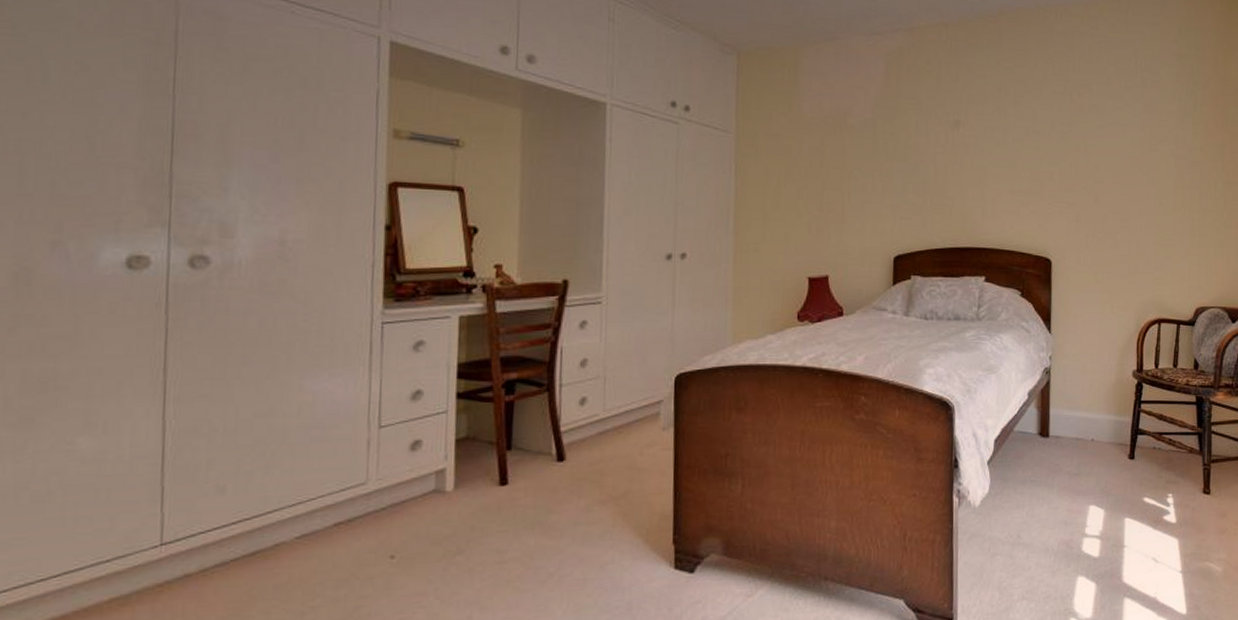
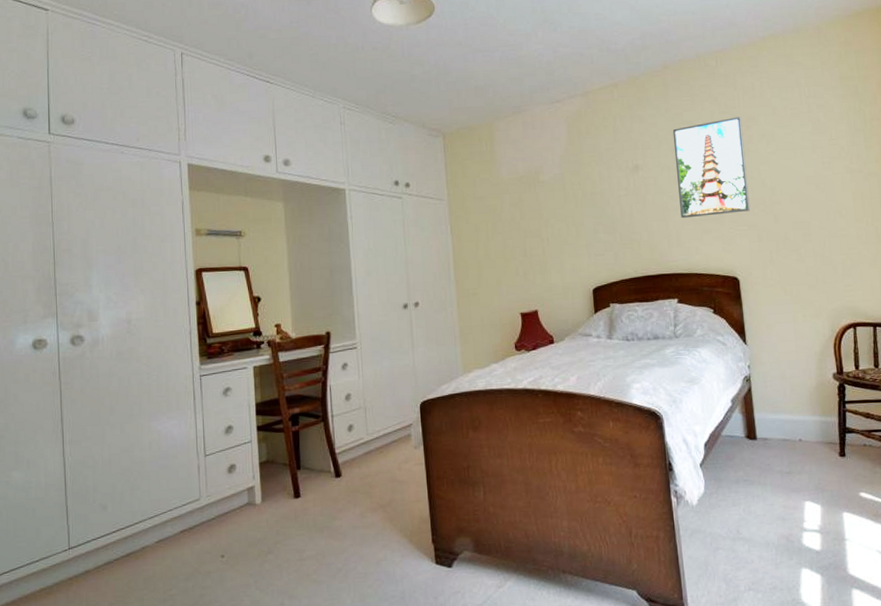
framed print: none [999,81,1075,188] -> present [672,116,751,219]

